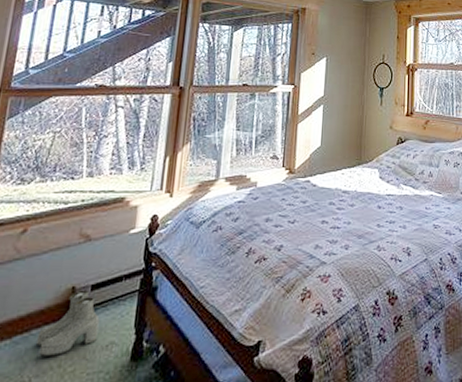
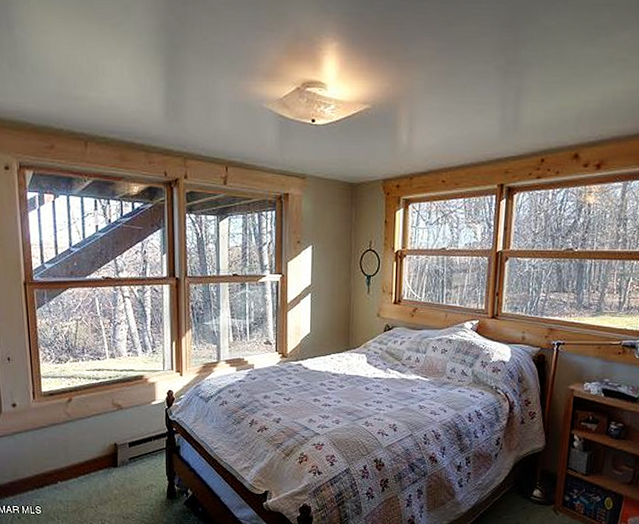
boots: present [37,289,100,356] -> none [96,446,140,491]

